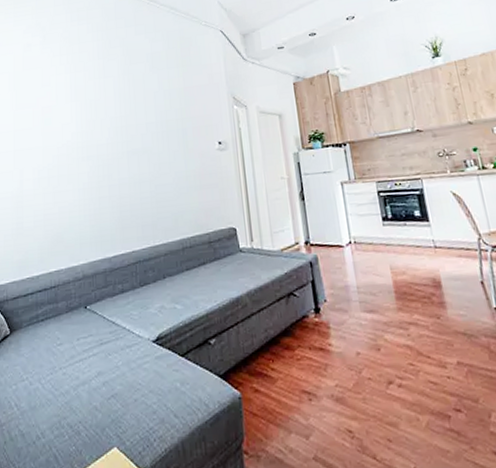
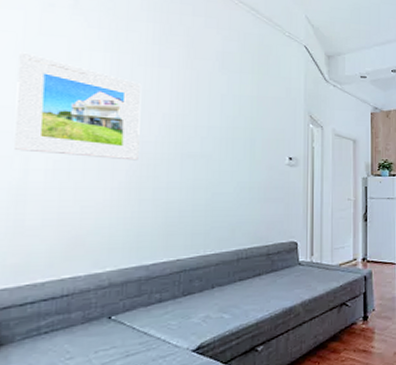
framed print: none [12,86,96,166] -> present [14,52,142,161]

